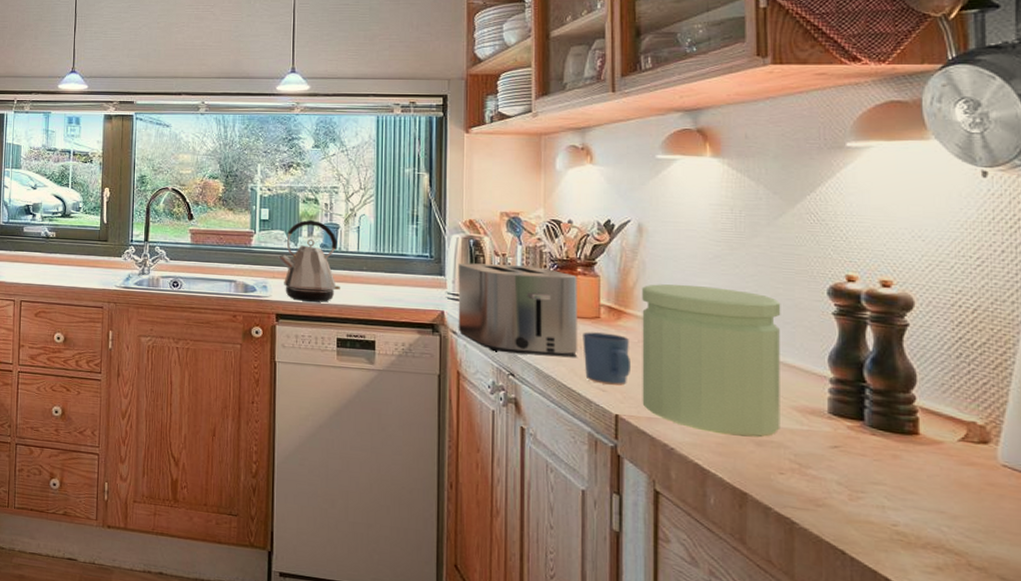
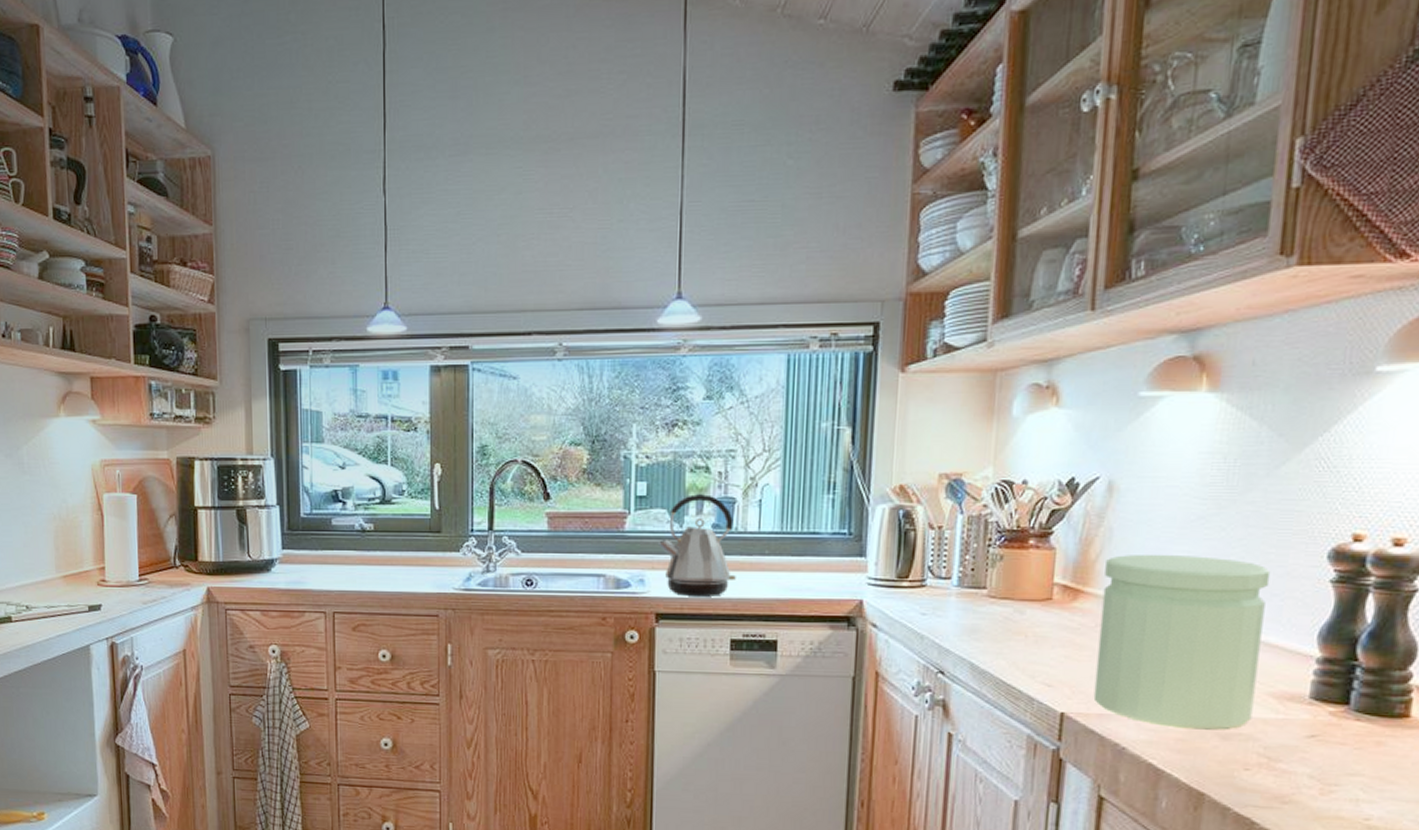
toaster: present [458,263,578,358] -> none [879,539,1029,649]
mug: present [583,332,630,386] -> none [1028,617,1085,680]

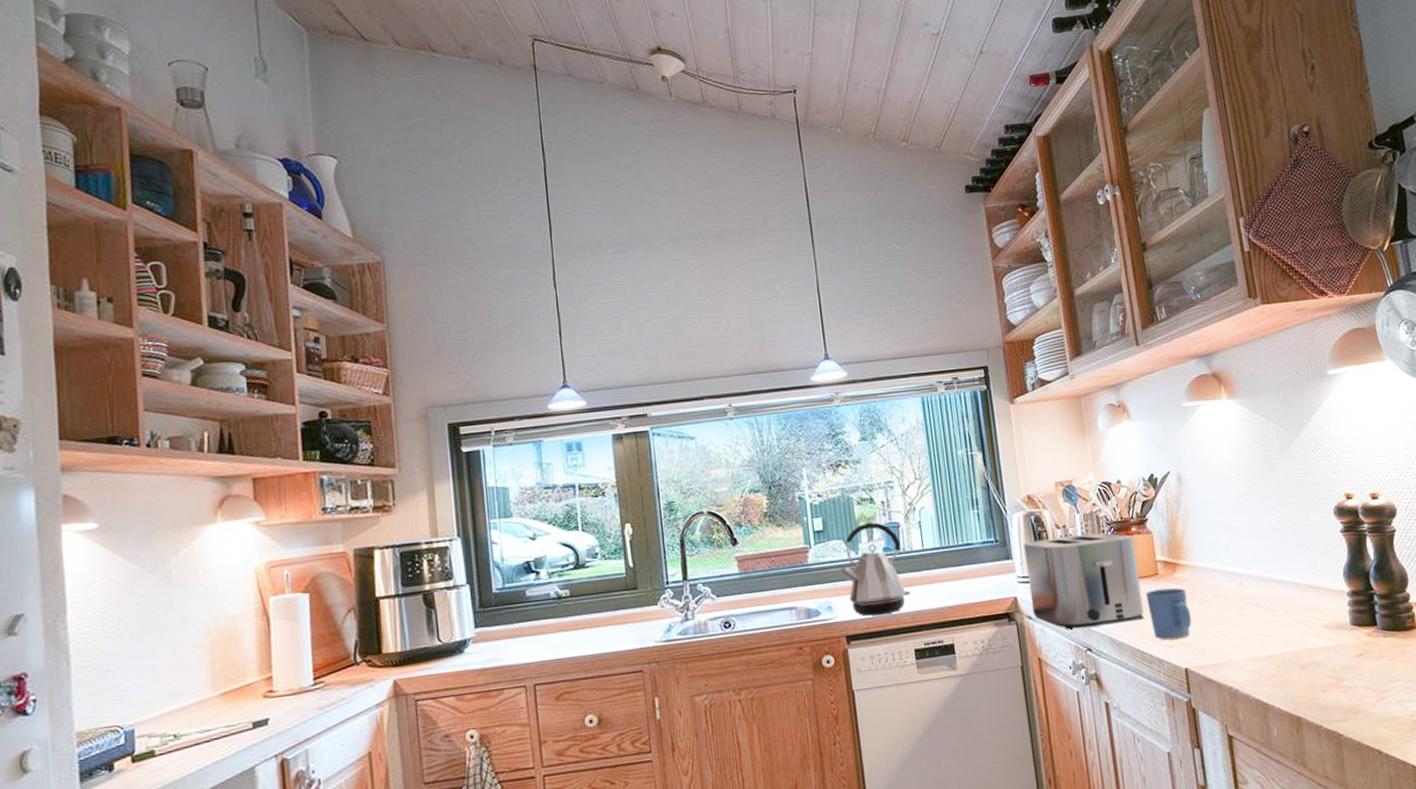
toaster: none [879,539,1029,649] -> present [1024,533,1145,630]
mug: none [1028,617,1085,680] -> present [1146,588,1192,641]
jar: present [1093,555,1271,730] -> none [1189,523,1317,666]

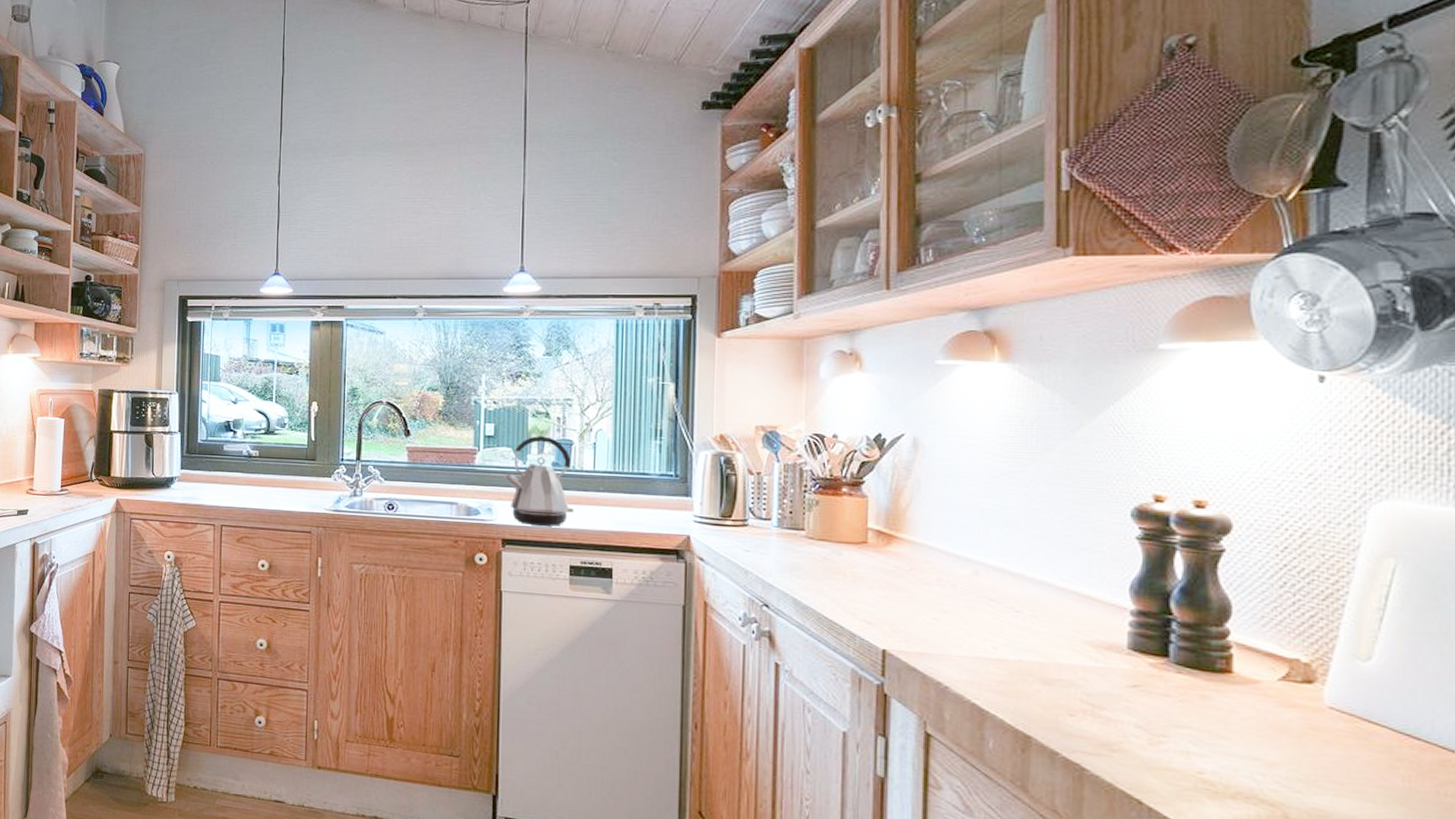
toaster: present [1024,533,1145,630] -> none [705,482,842,588]
mug: present [1146,588,1192,641] -> none [847,558,901,618]

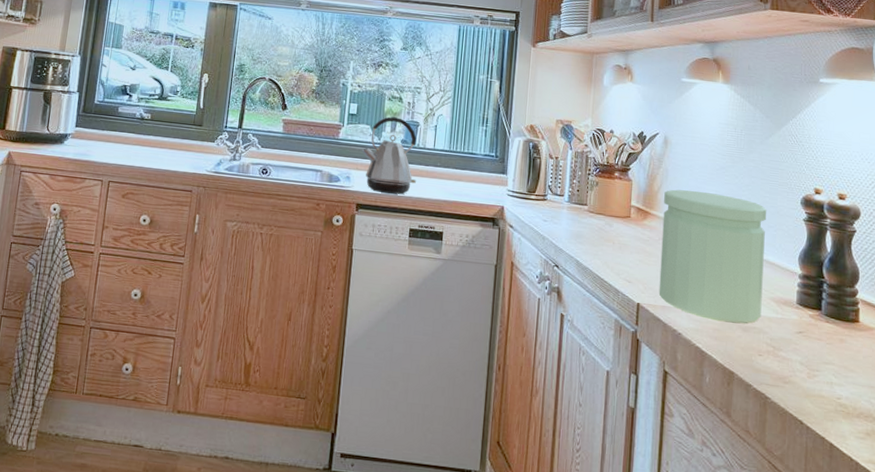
jar: none [913,505,1077,675] -> present [658,189,767,324]

